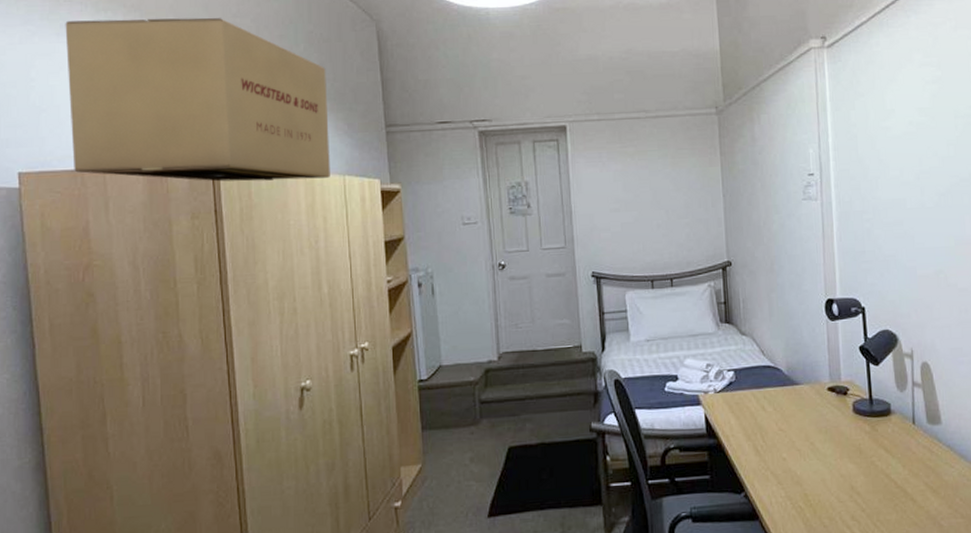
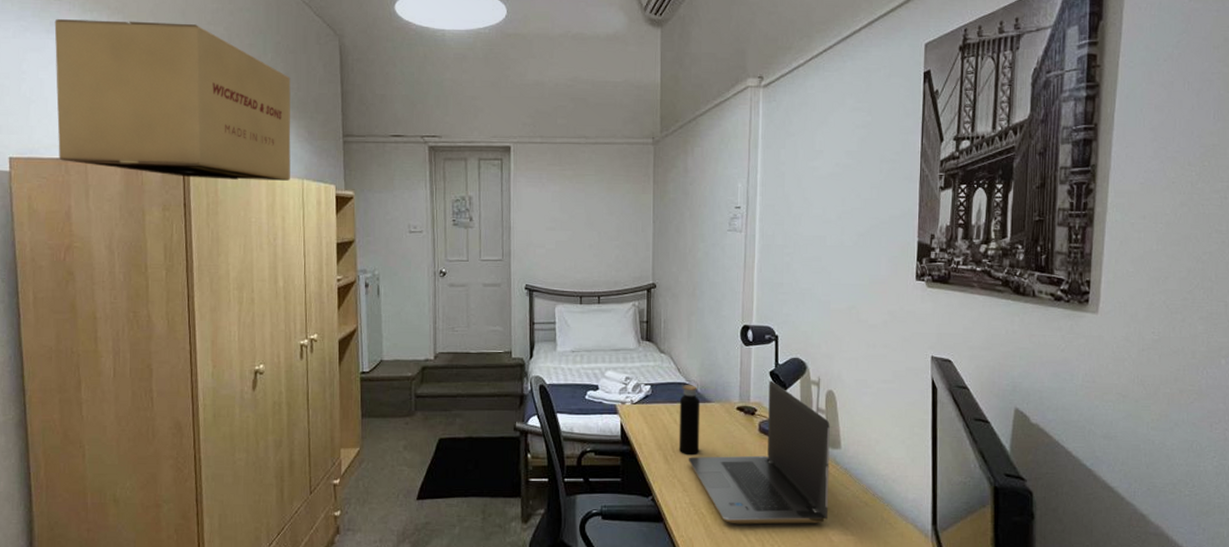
water bottle: none [766,362,792,443] -> present [678,380,701,454]
laptop computer: none [780,356,935,516] -> present [688,380,830,525]

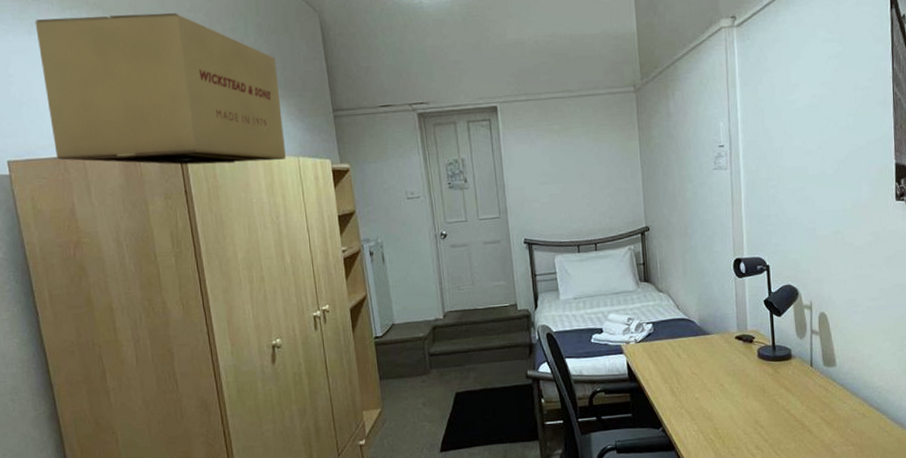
water bottle: present [678,380,701,454] -> none [680,315,704,385]
laptop computer: present [688,380,830,525] -> none [693,308,829,446]

